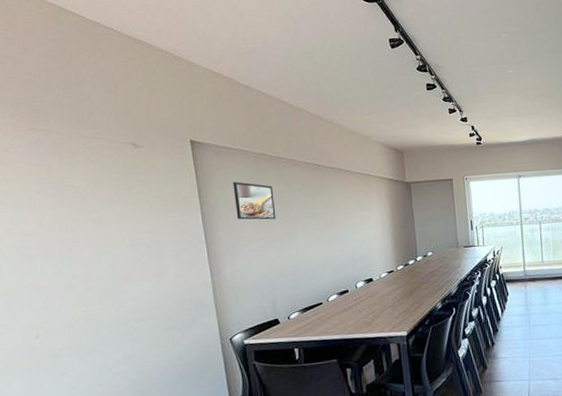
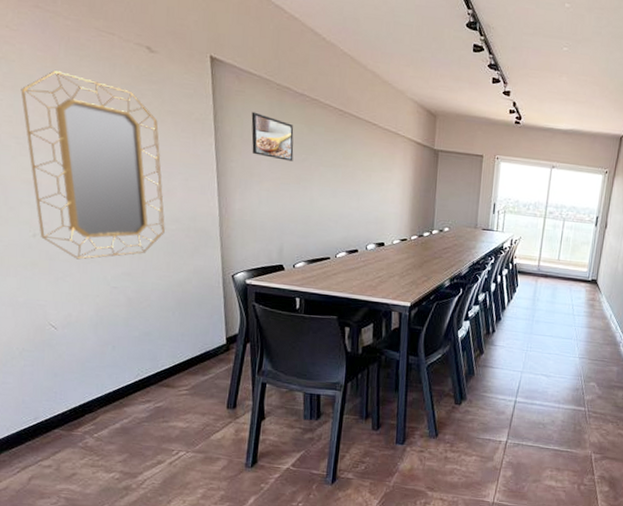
home mirror: none [20,180,161,352] -> present [21,70,165,260]

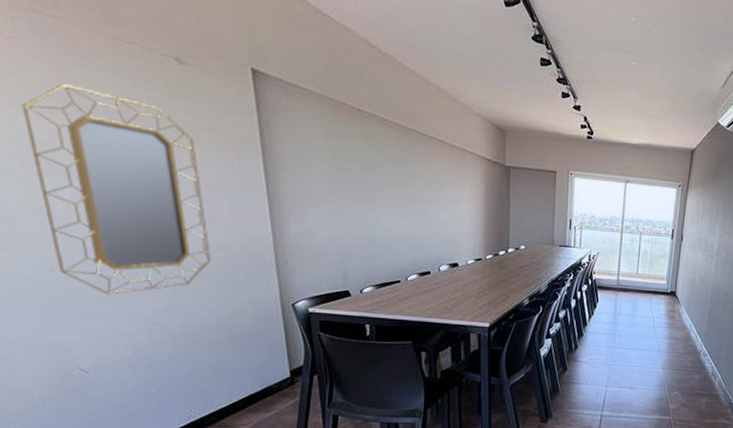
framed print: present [251,111,294,161] -> none [303,128,354,181]

